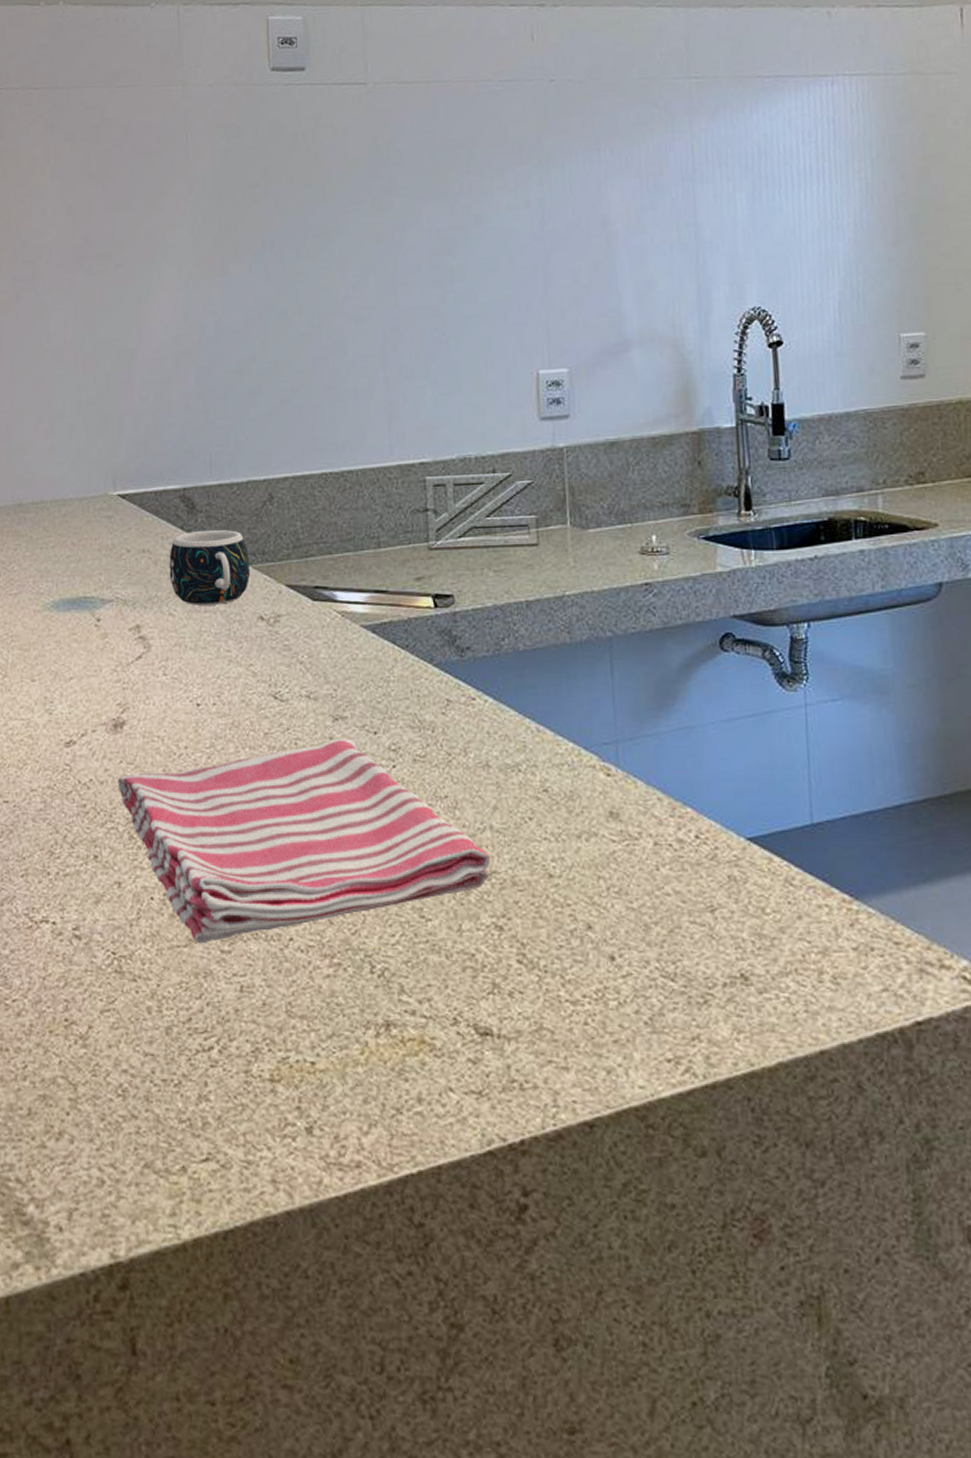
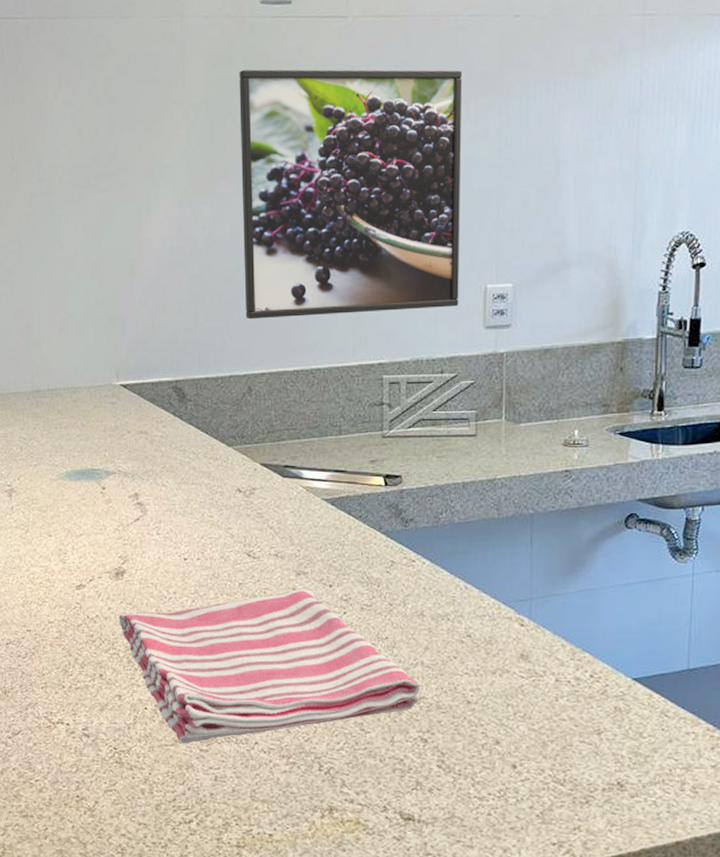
mug: present [169,529,251,606] -> none [163,416,231,479]
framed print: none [249,137,509,416] -> present [239,69,463,320]

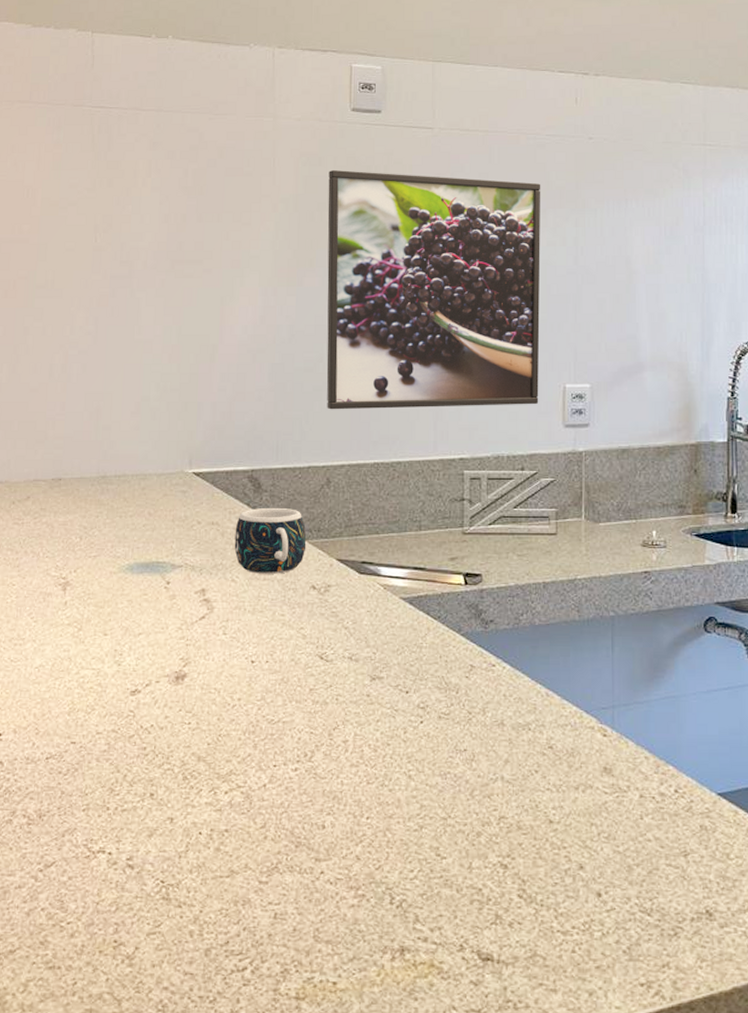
dish towel: present [119,589,420,744] -> none [176,696,500,875]
mug: none [163,416,231,479] -> present [234,507,307,574]

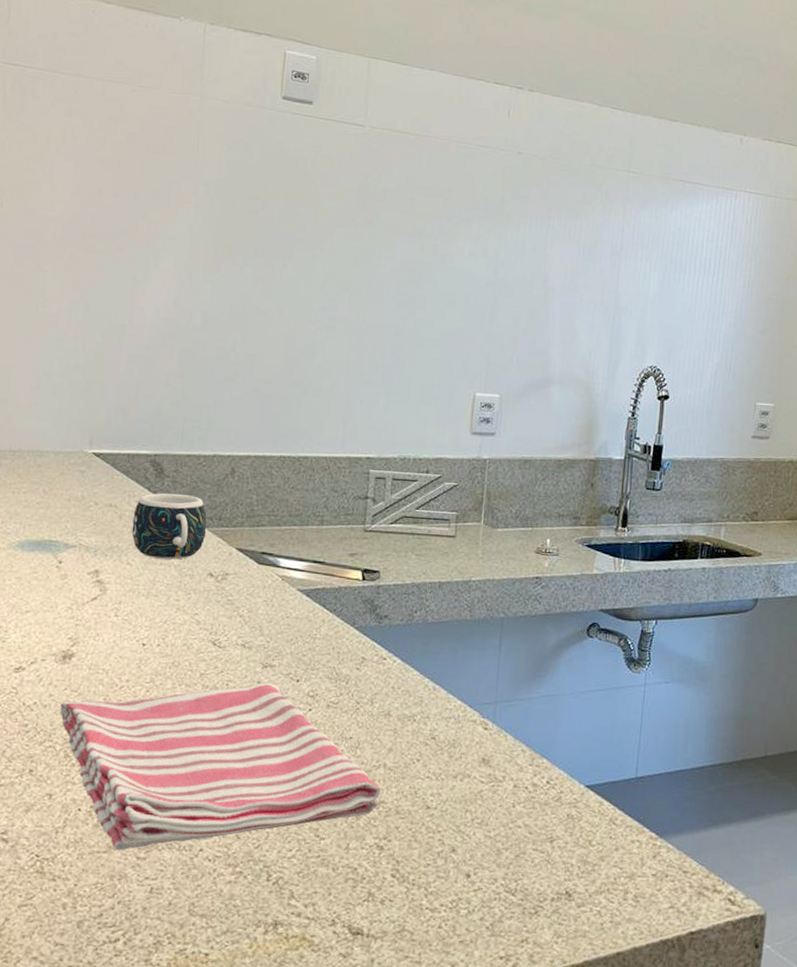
dish towel: none [176,696,500,875] -> present [59,683,381,851]
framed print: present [326,170,541,410] -> none [236,158,468,411]

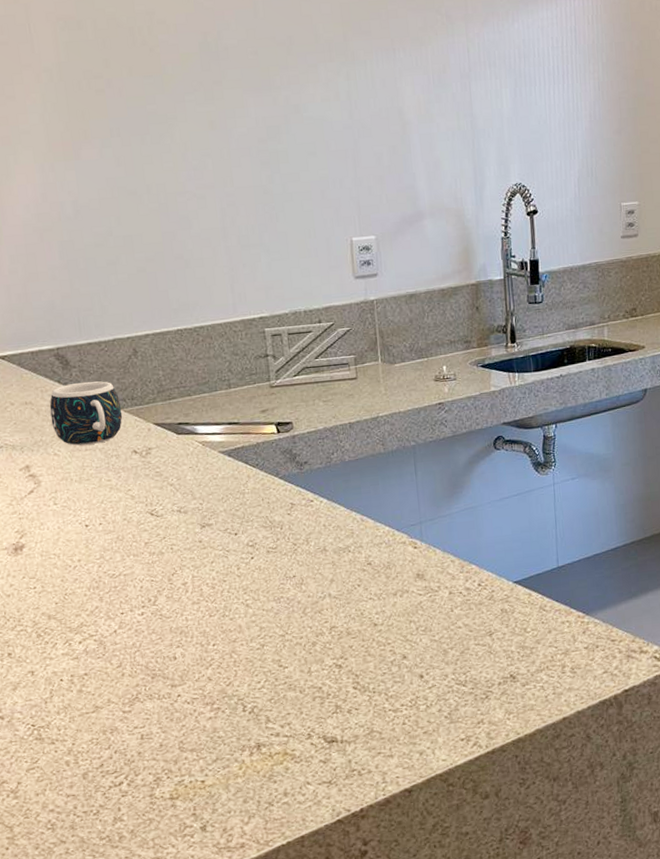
dish towel: present [59,683,381,851] -> none [22,540,330,709]

